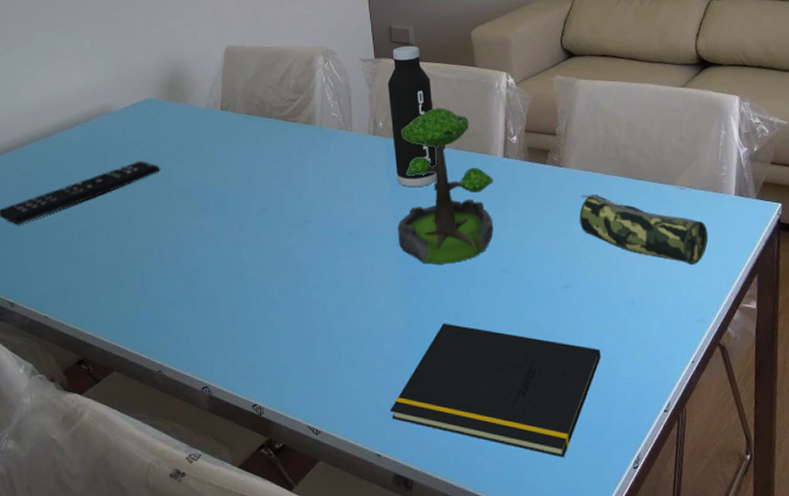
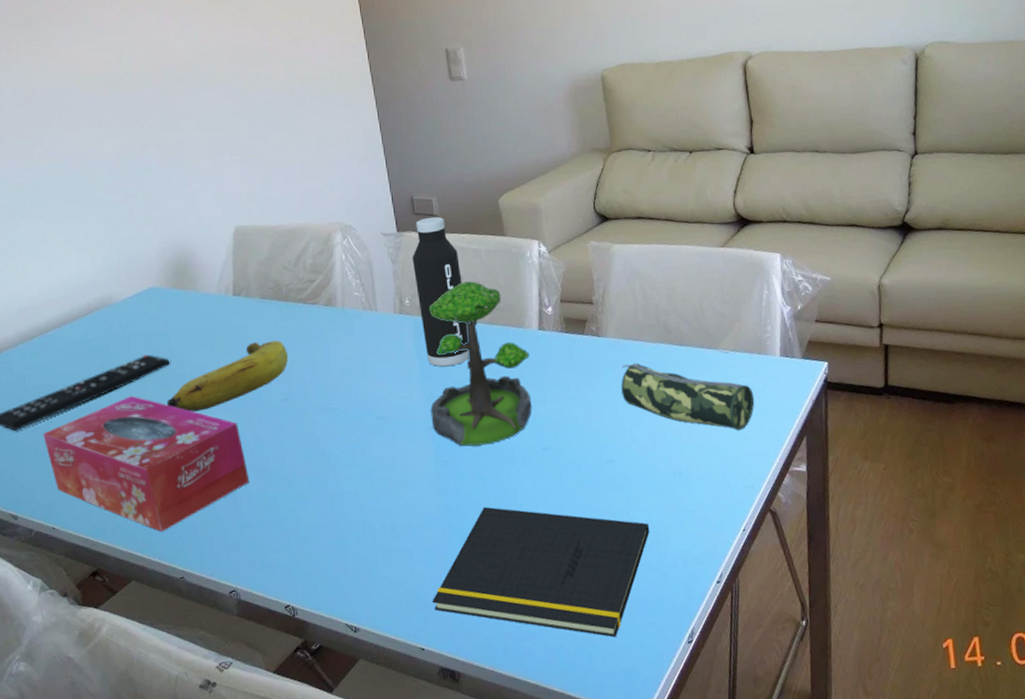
tissue box: none [42,197,226,327] -> present [43,395,250,532]
banana: none [155,154,268,217] -> present [167,340,288,412]

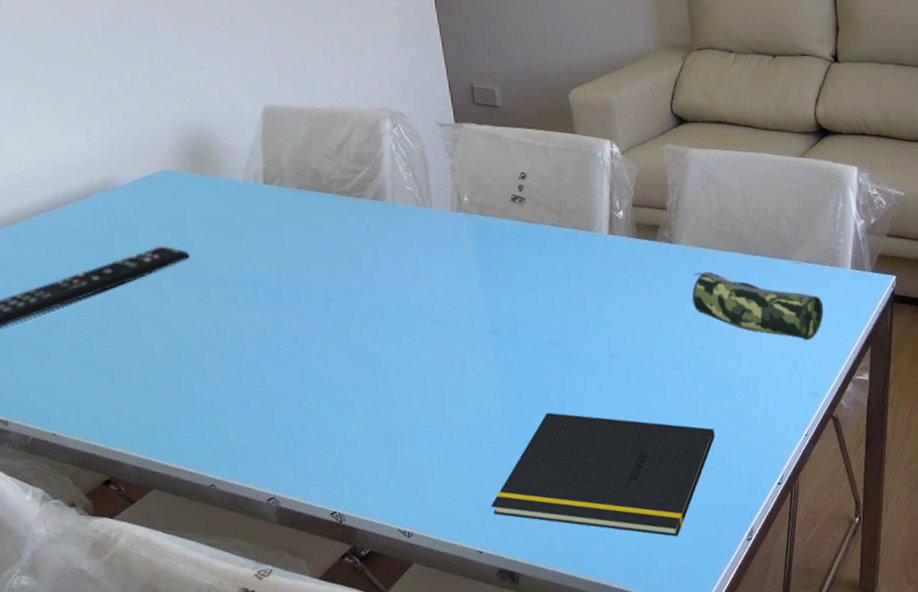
tissue box: present [43,395,250,532] -> none [35,290,288,438]
banana: present [167,340,288,412] -> none [187,235,331,311]
water bottle: present [412,216,469,367] -> none [471,108,533,270]
plant: present [429,281,532,447] -> none [490,180,600,352]

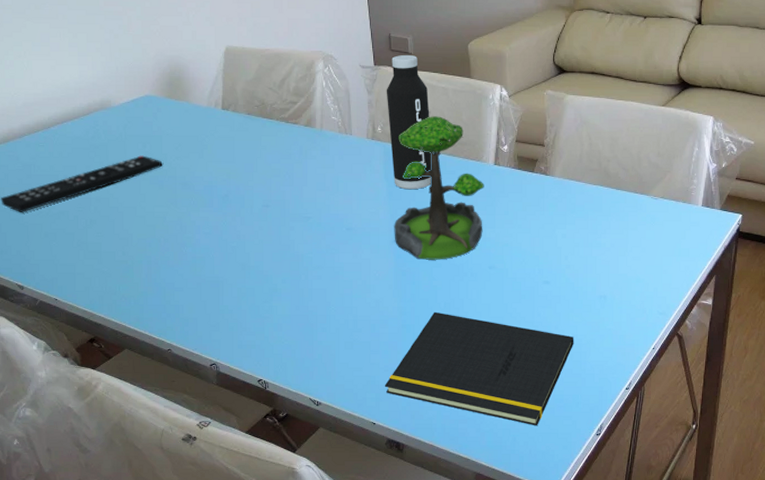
water bottle: none [471,108,533,270] -> present [386,54,431,190]
plant: none [490,180,600,352] -> present [394,116,484,260]
pencil case: present [692,271,824,340] -> none [562,201,676,266]

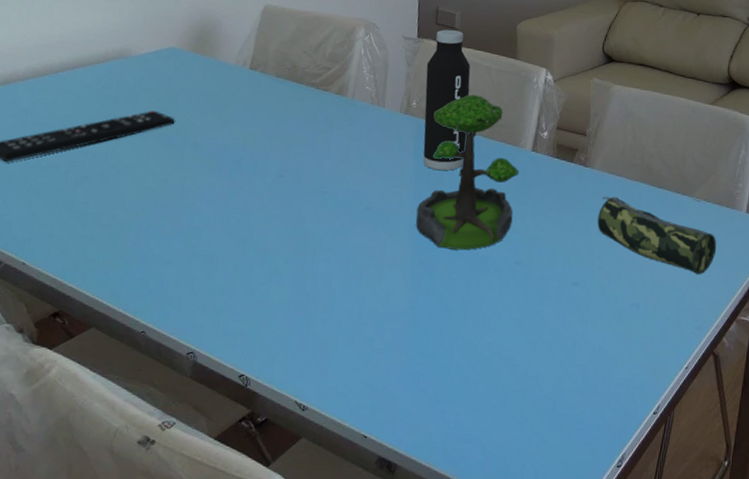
notepad: present [384,311,574,426] -> none [383,308,601,452]
pencil case: none [562,201,676,266] -> present [597,196,717,274]

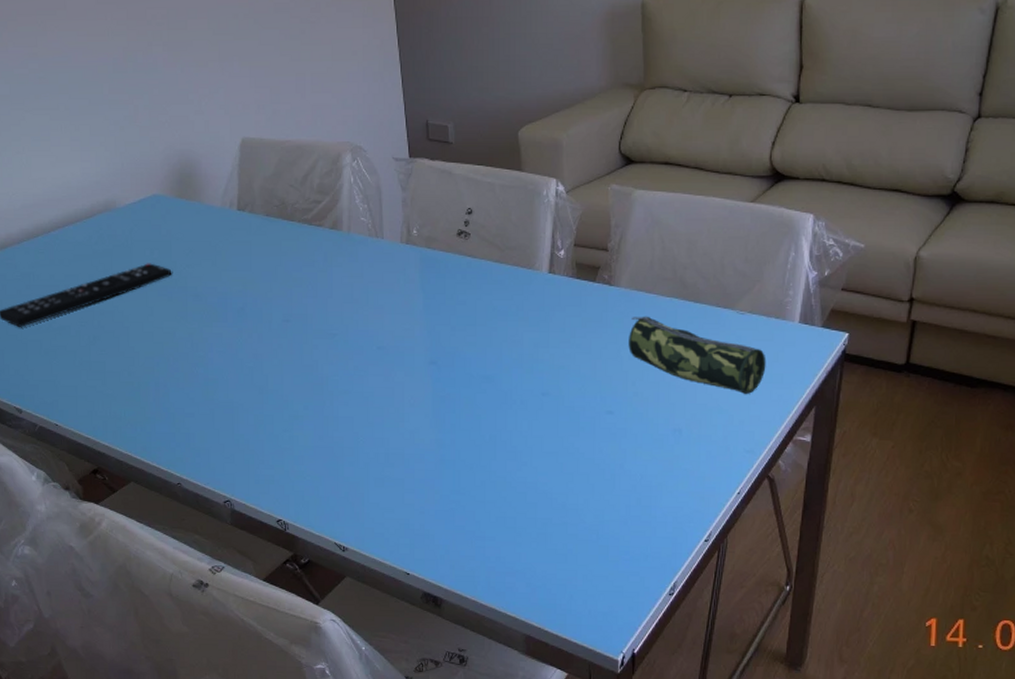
plant: present [415,94,519,250] -> none [431,216,537,385]
water bottle: present [423,29,471,171] -> none [423,144,474,303]

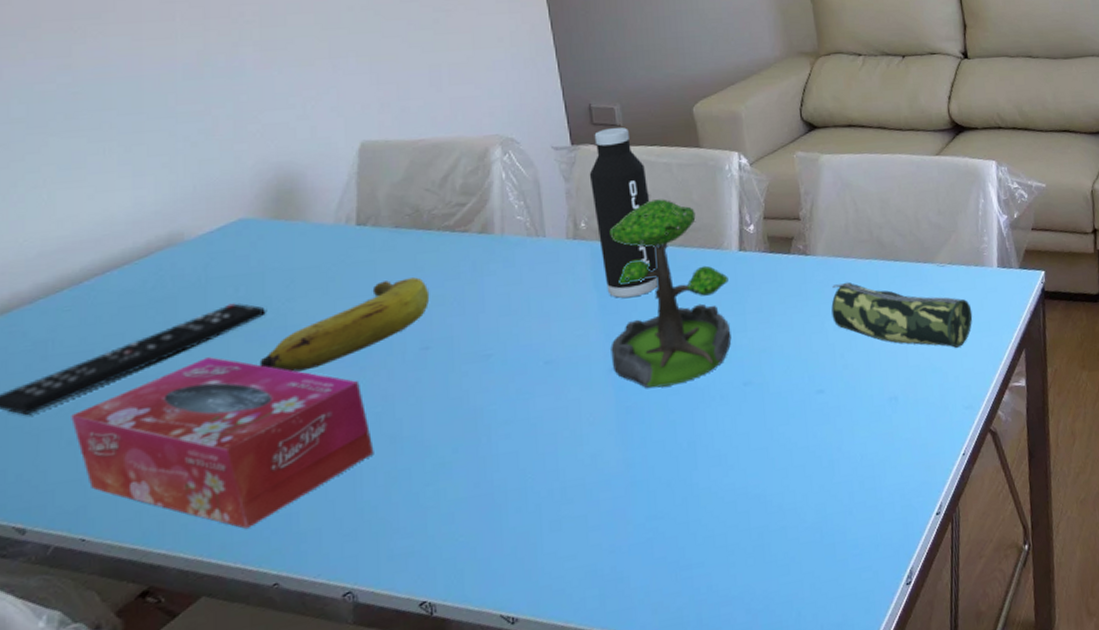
tissue box: none [47,302,247,438] -> present [71,356,374,529]
banana: none [168,260,291,325] -> present [259,277,430,372]
water bottle: none [423,144,474,303] -> present [589,127,657,298]
plant: none [431,216,537,385] -> present [609,199,732,388]

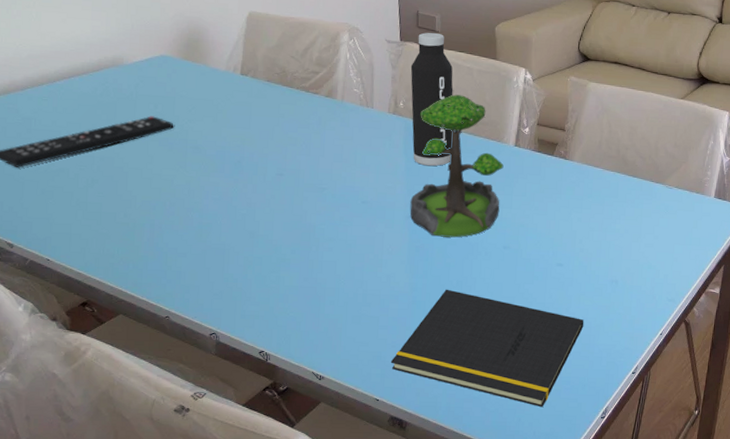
tissue box: present [71,356,374,529] -> none [44,150,239,275]
banana: present [259,277,430,372] -> none [167,119,287,174]
notepad: none [610,455,864,590] -> present [390,289,584,408]
pencil case: present [831,282,973,348] -> none [578,186,688,253]

